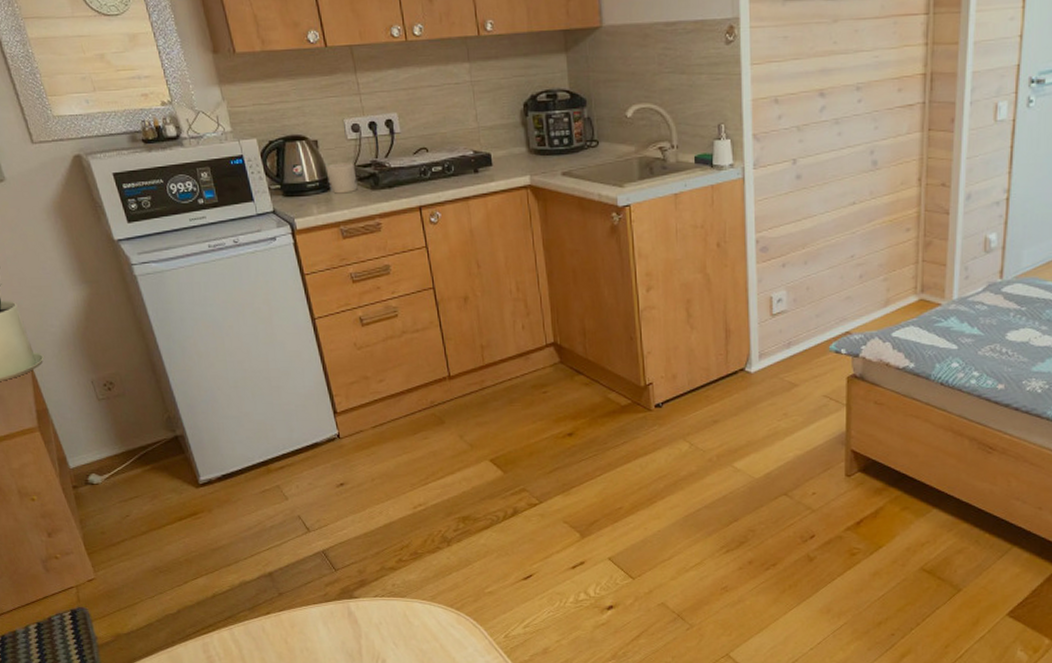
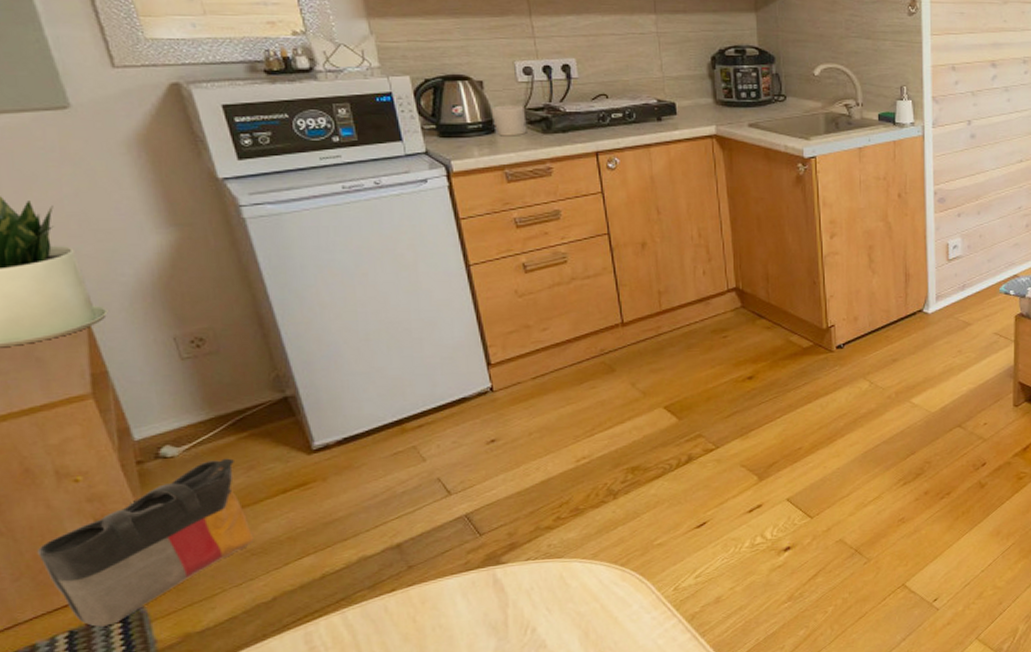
tote bag: none [11,487,161,621] -> present [36,458,254,627]

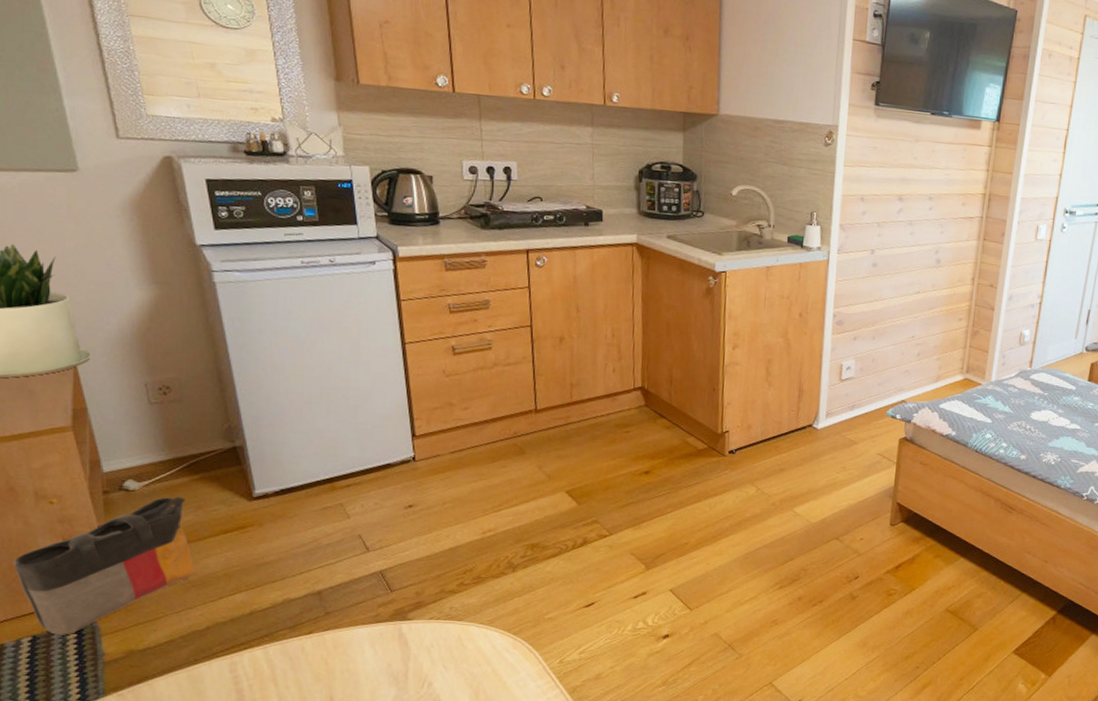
mug: present [490,105,527,136] -> none [437,199,468,229]

